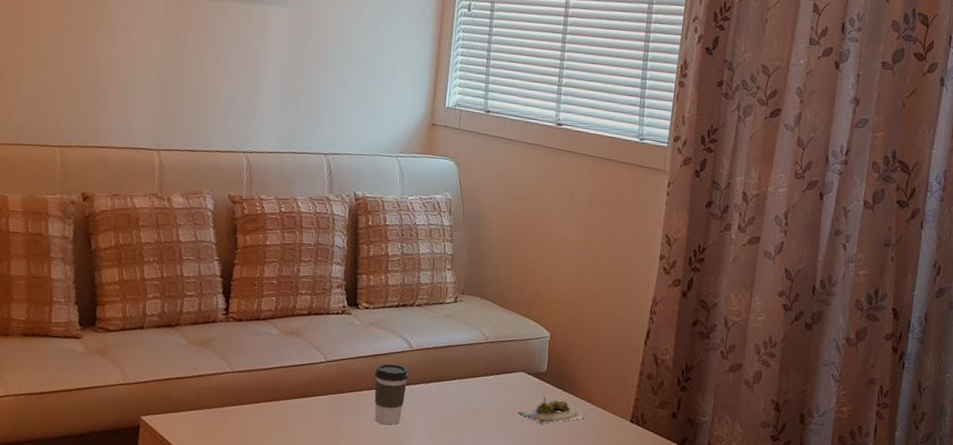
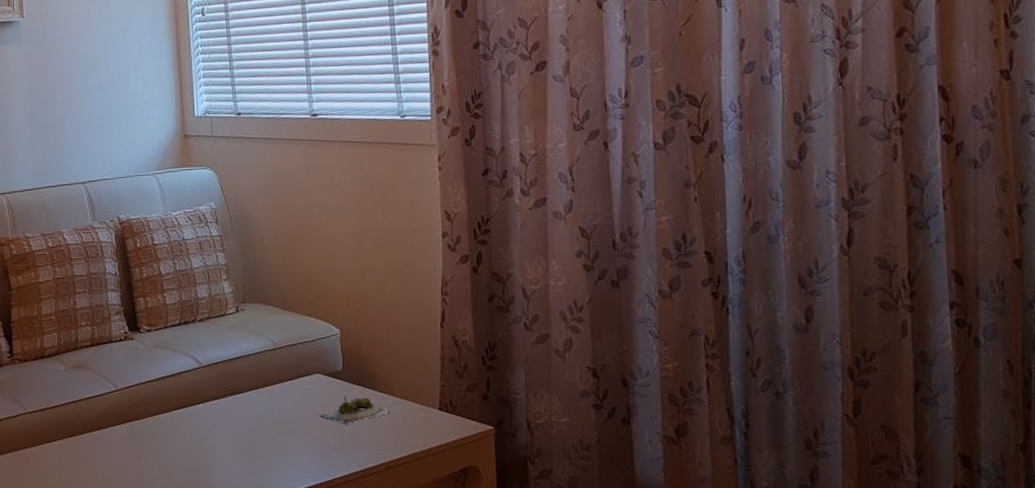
coffee cup: present [374,363,408,425] -> none [167,383,202,446]

